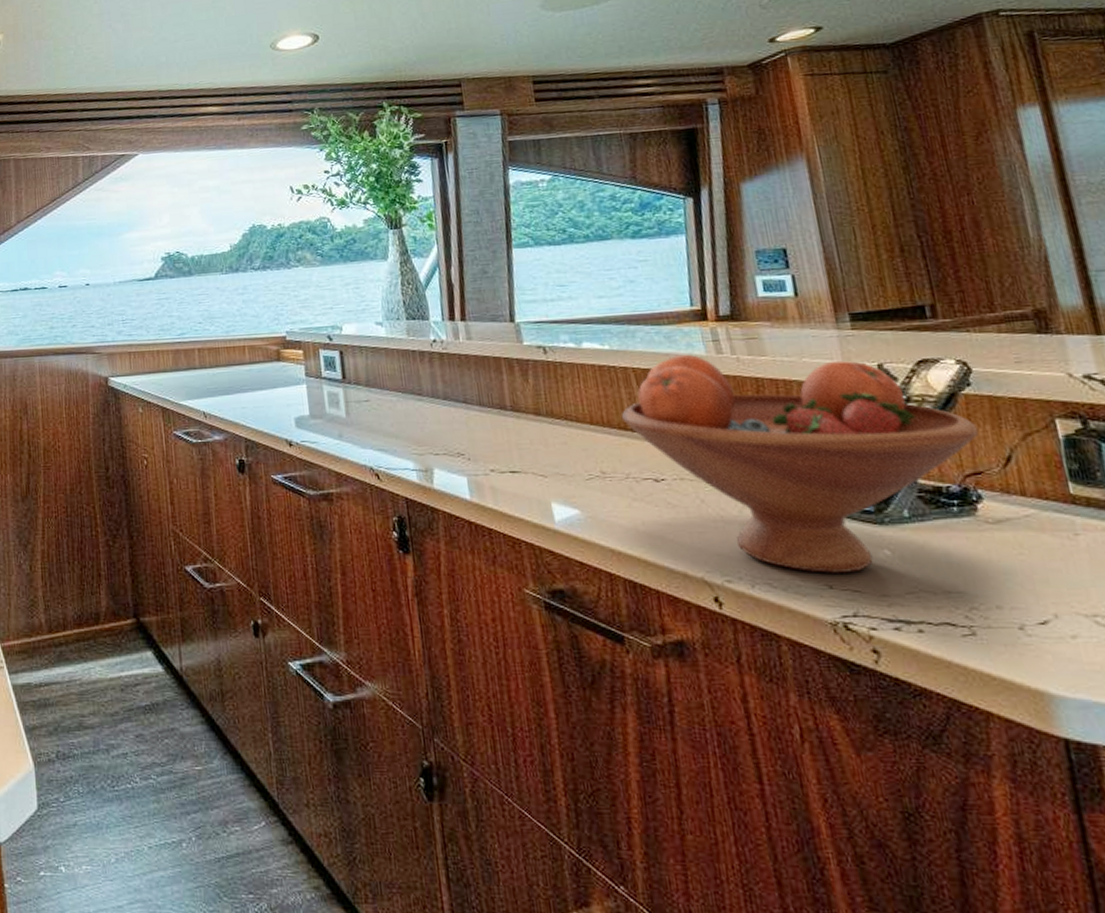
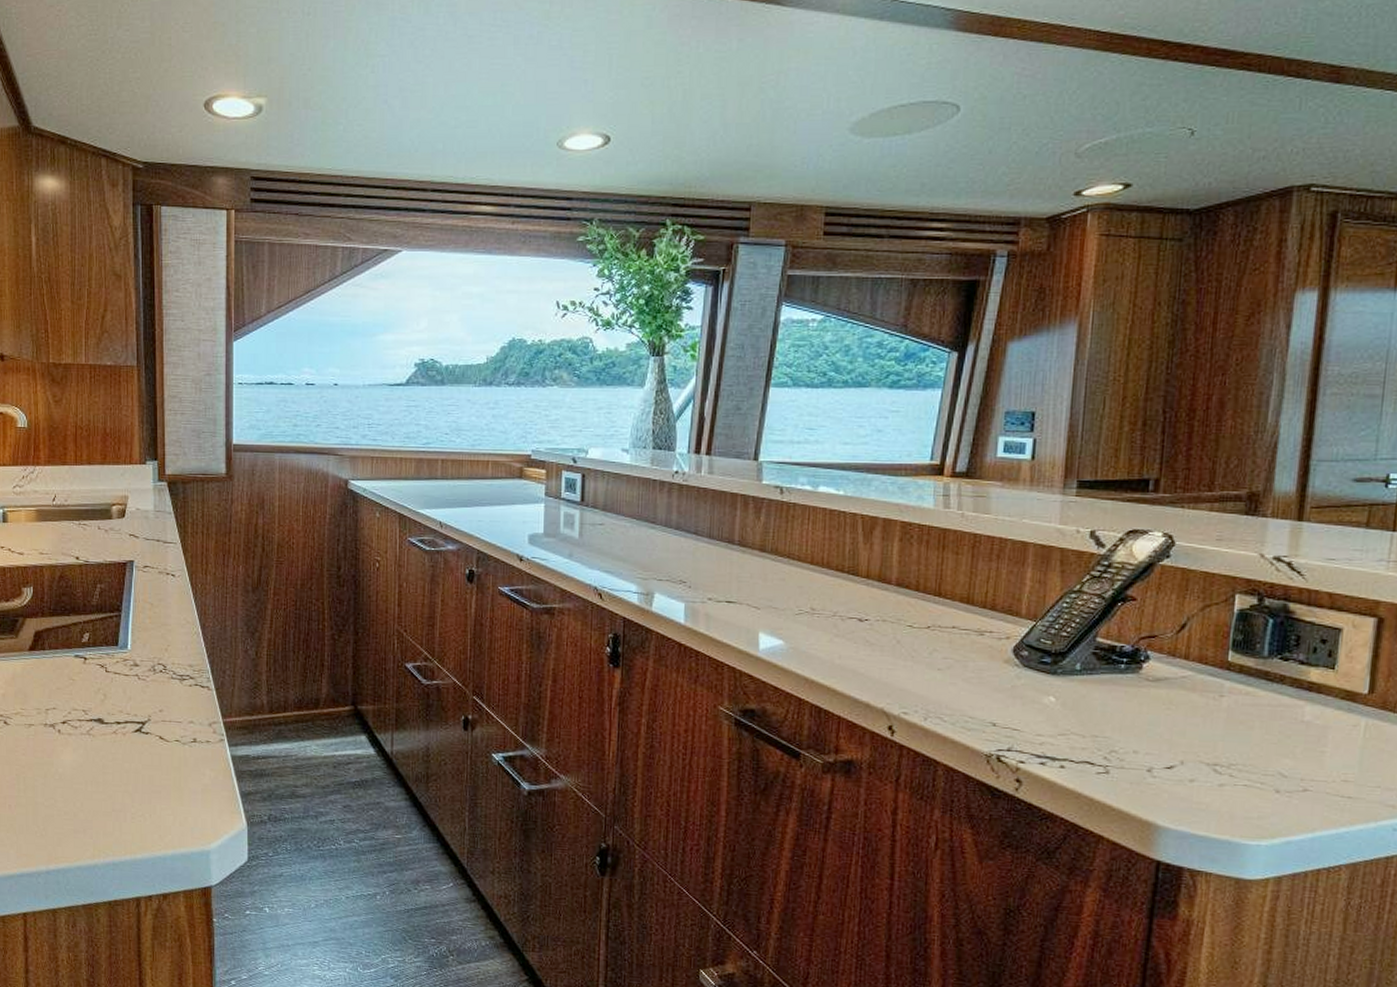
fruit bowl: present [622,354,979,575] -> none [842,505,1165,715]

